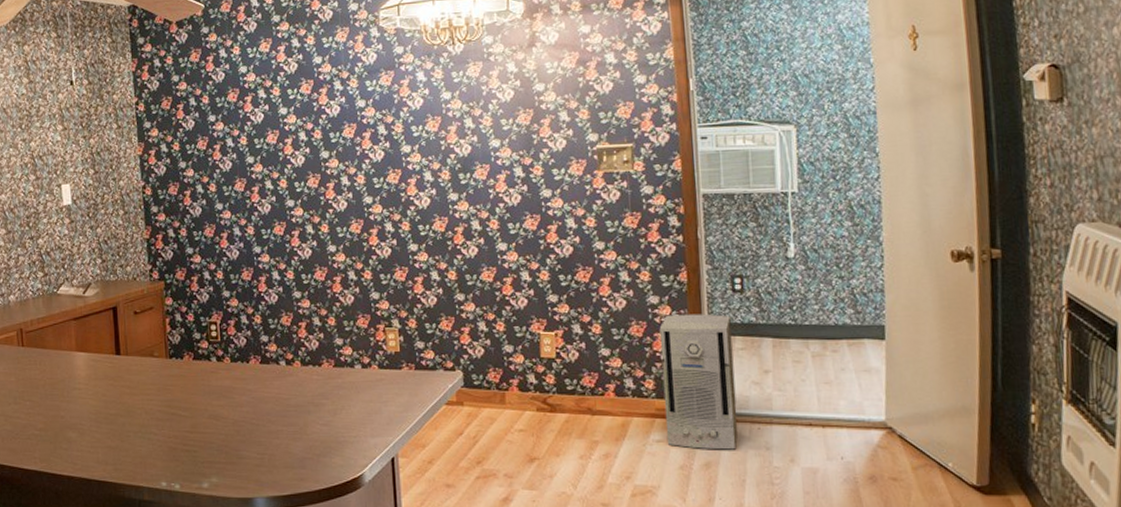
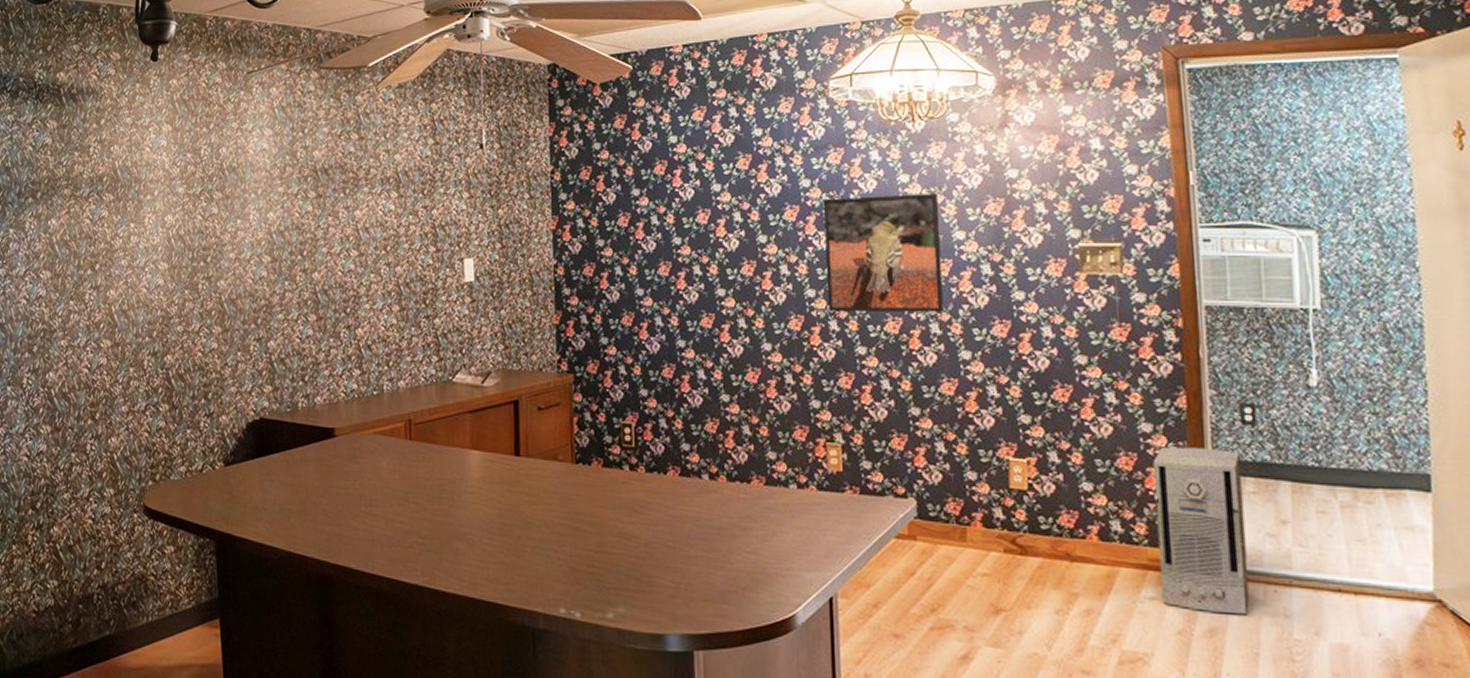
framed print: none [376,108,483,215] -> present [823,194,943,312]

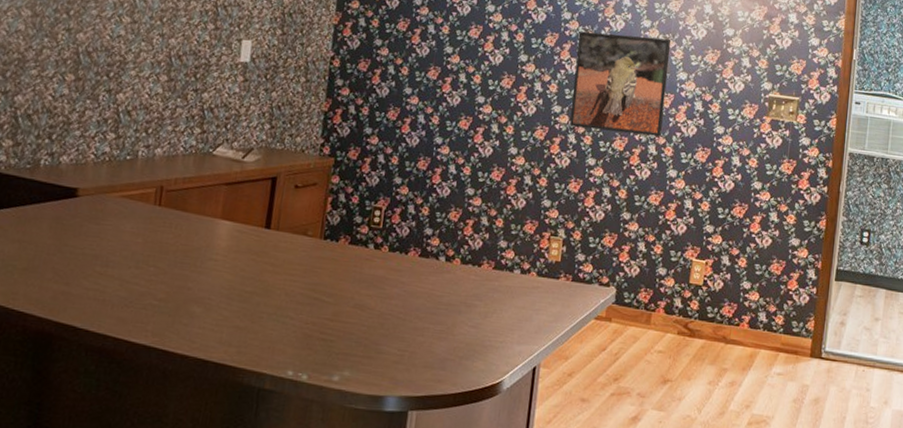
air purifier: present [1153,446,1250,615] -> none [786,257,855,388]

